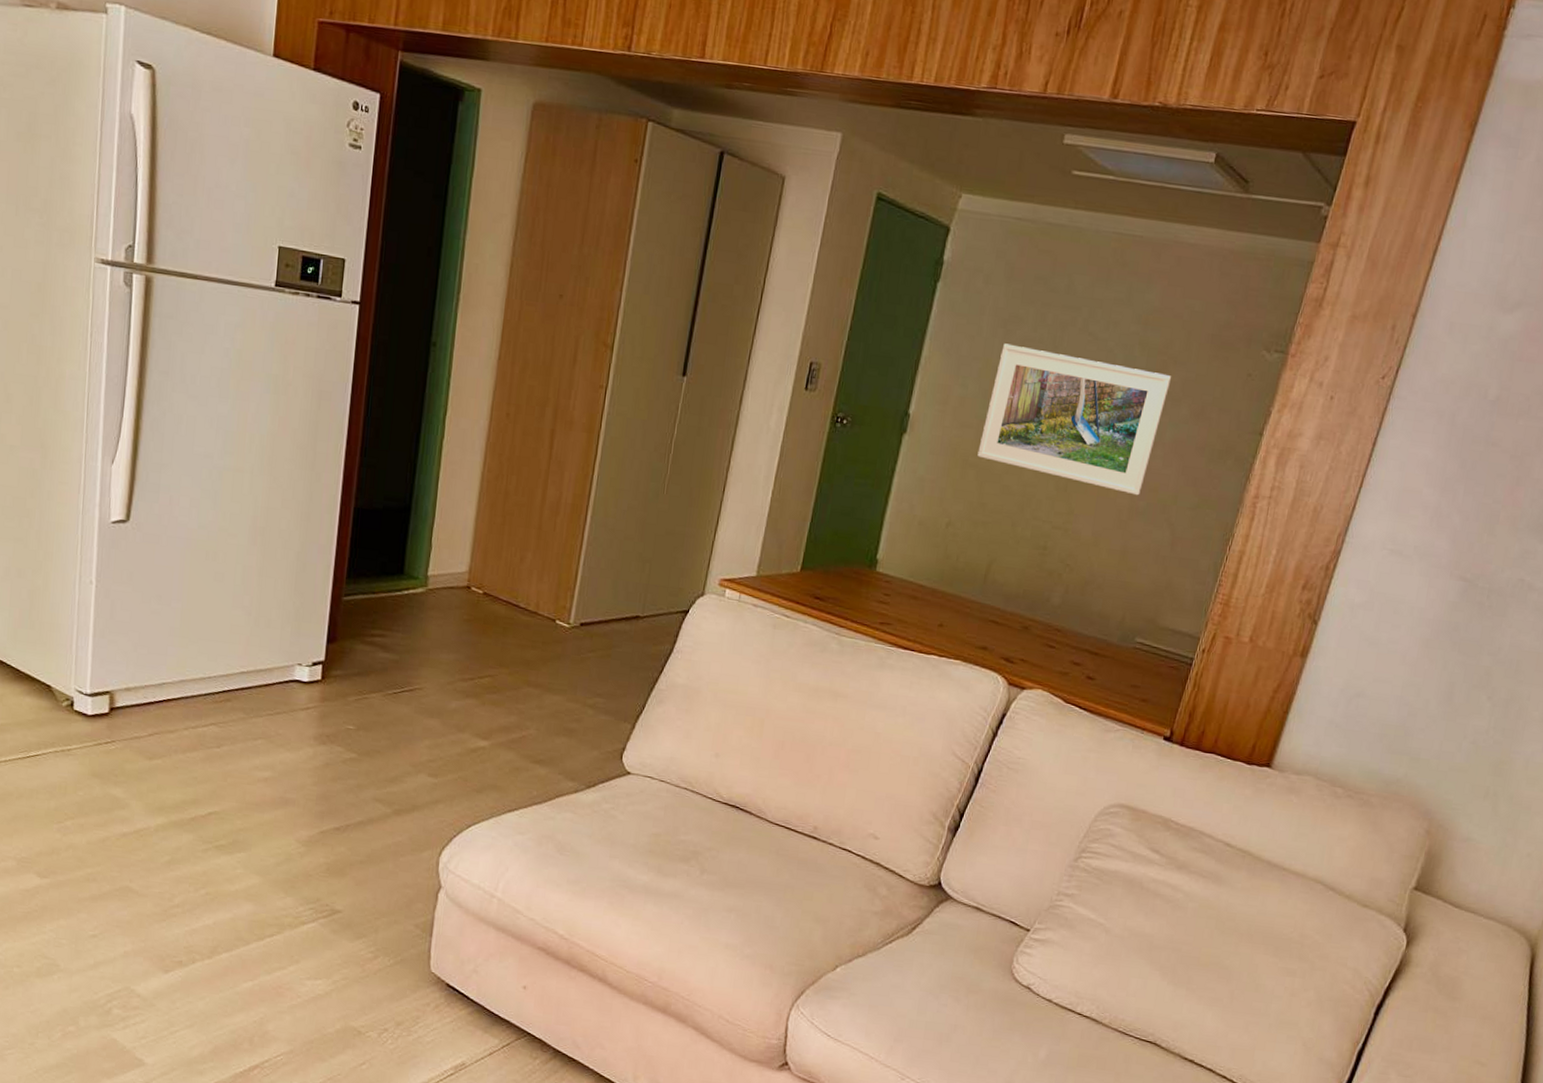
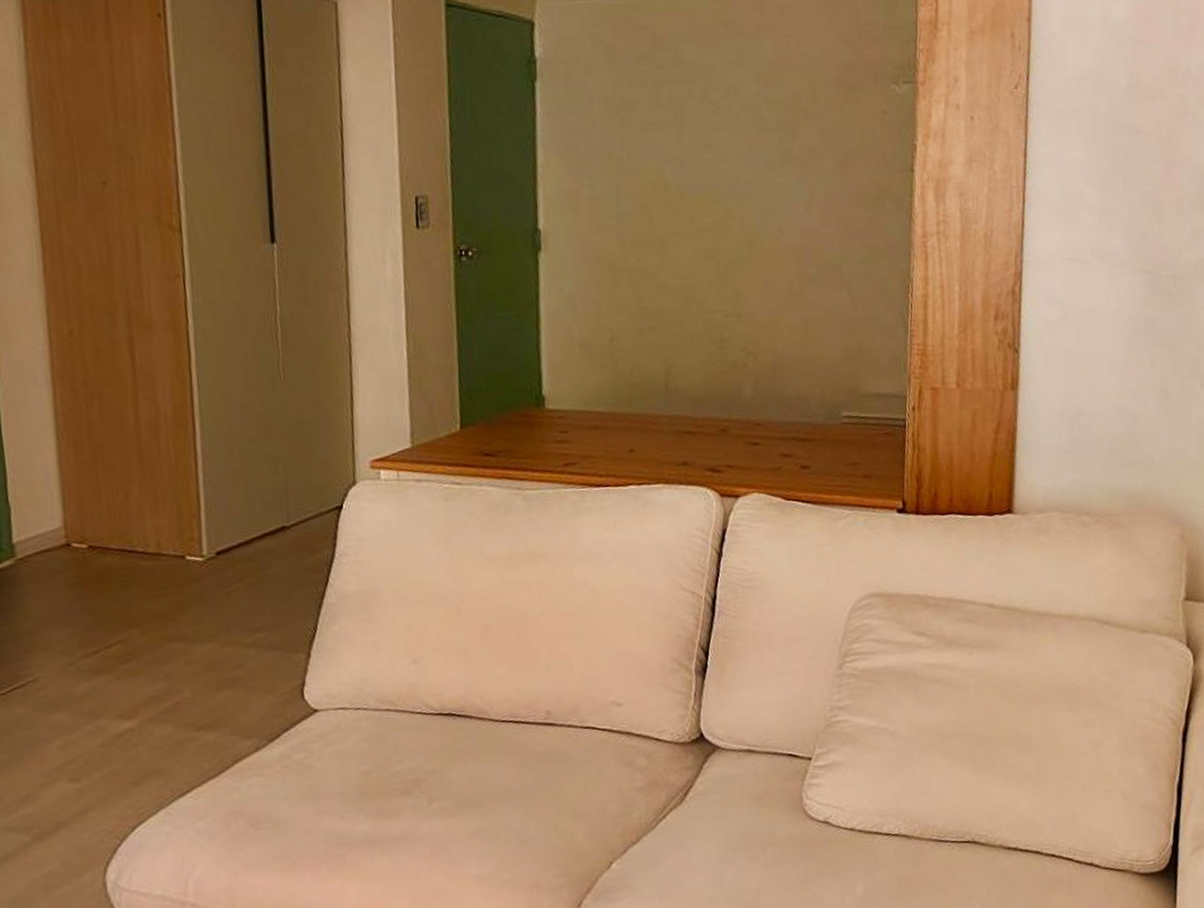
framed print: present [977,343,1172,496] -> none [622,129,808,262]

